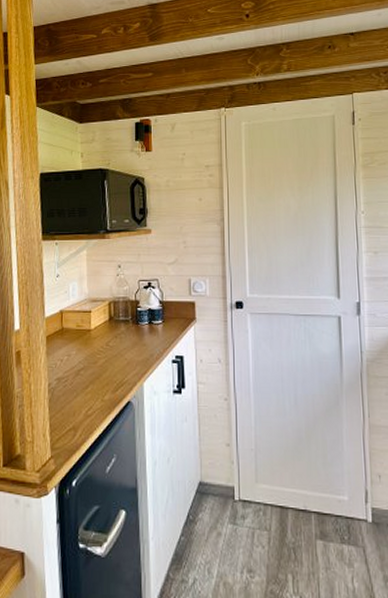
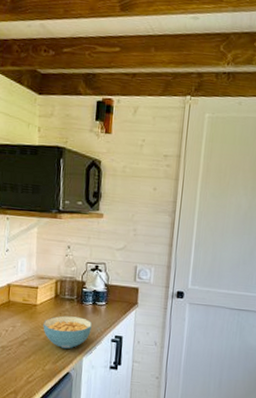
cereal bowl: none [99,339,149,376] -> present [43,316,92,350]

